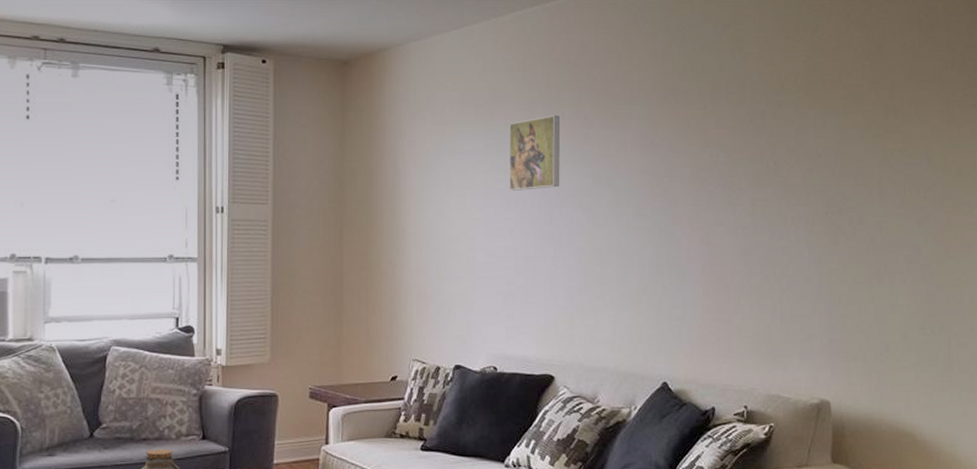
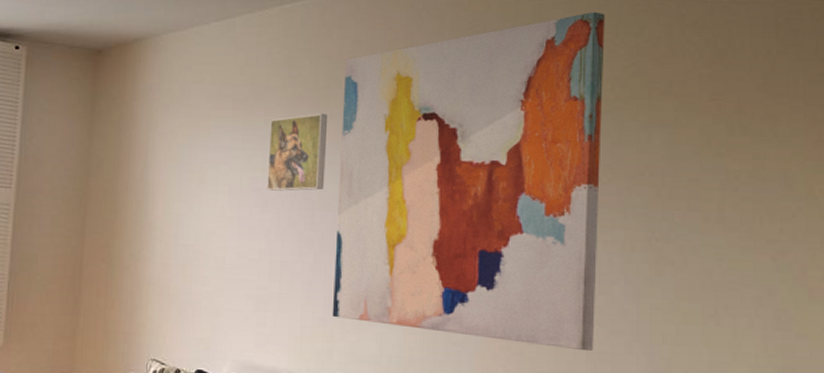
wall art: none [572,12,788,315] -> present [332,11,605,351]

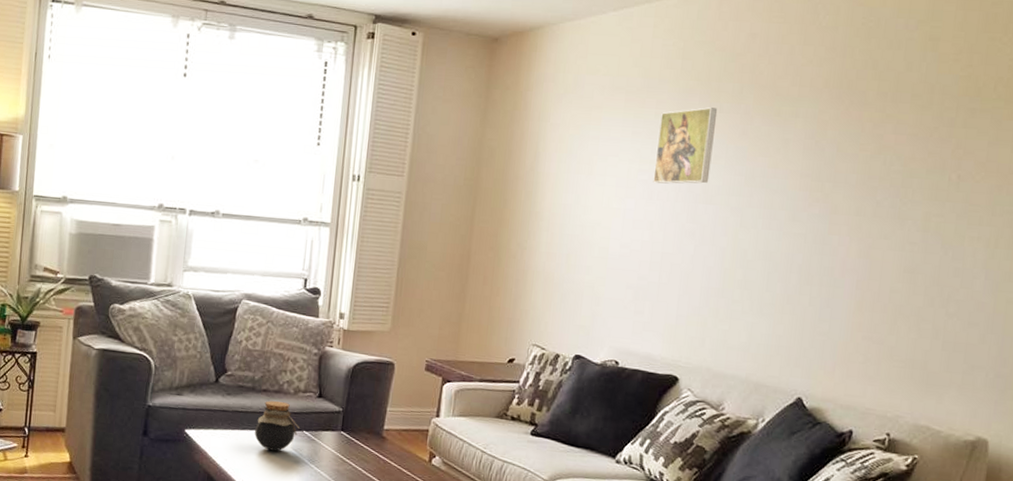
wall art: present [332,11,605,351] -> none [707,9,996,342]

